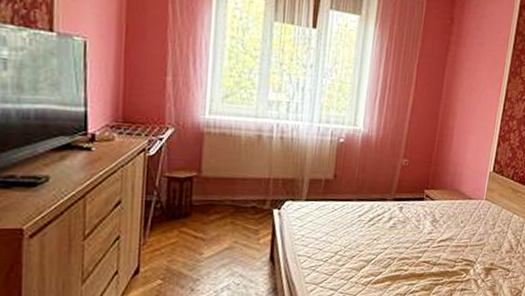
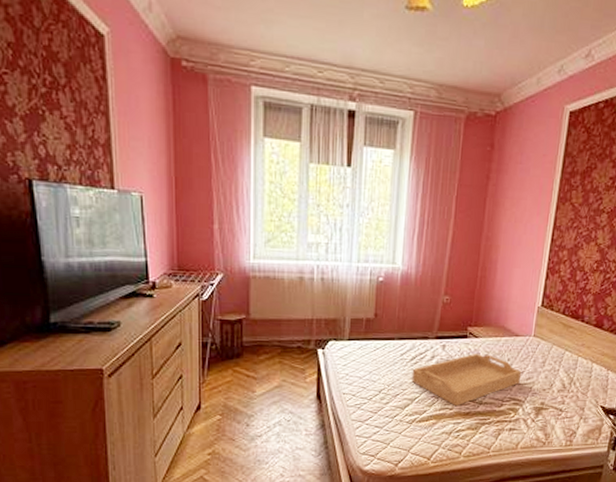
serving tray: none [368,216,474,268] -> present [411,354,522,407]

